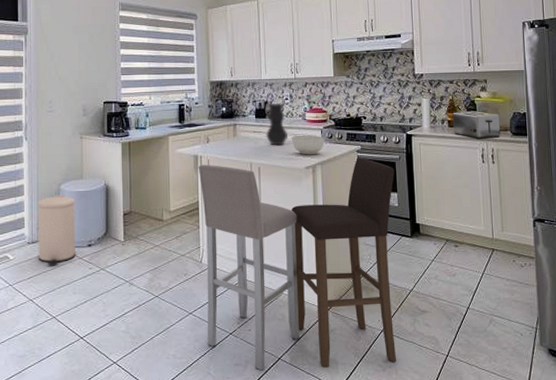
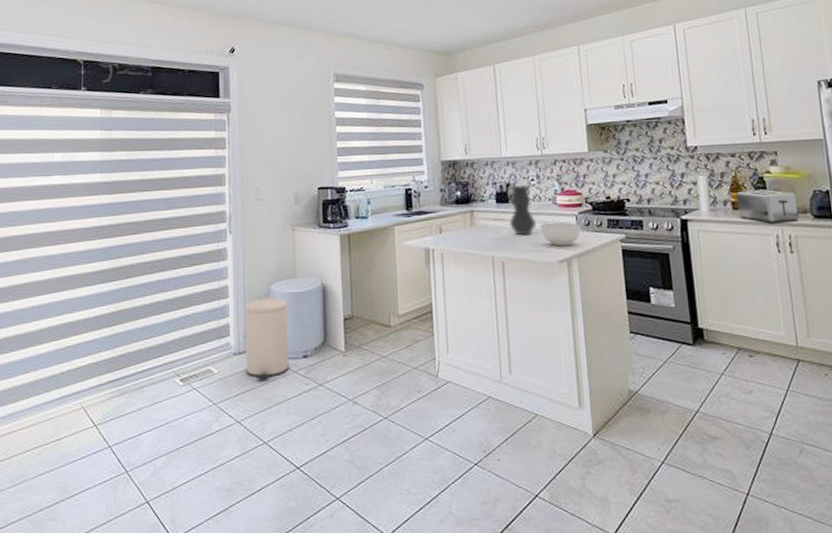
bar stool: present [198,164,299,371] -> none [430,258,560,511]
bar stool: present [291,157,396,368] -> none [543,248,683,508]

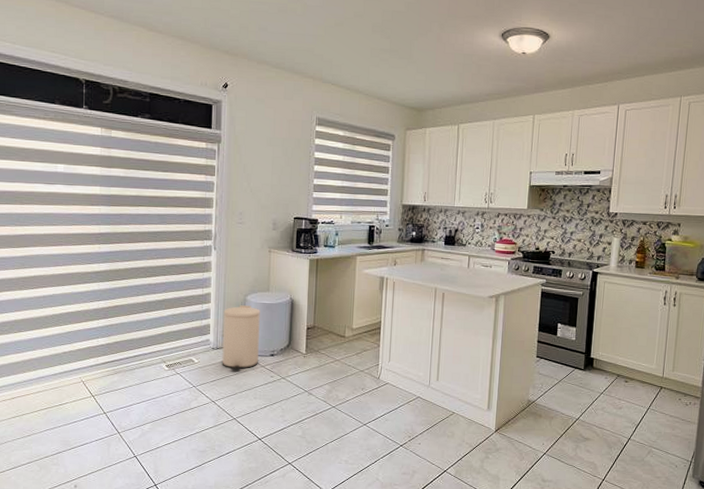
vase: present [508,184,536,236] -> none [452,230,476,274]
bowl: present [540,222,581,247] -> none [478,265,511,285]
toaster: present [736,189,799,225] -> none [640,253,688,283]

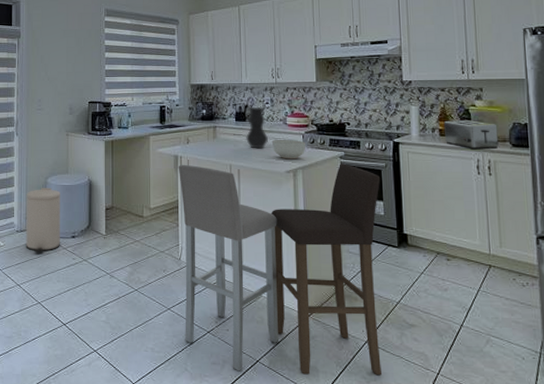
bar stool: none [378,286,476,480] -> present [178,164,278,372]
vase: none [452,230,476,274] -> present [245,106,268,149]
bar stool: none [465,290,577,482] -> present [271,163,381,376]
bowl: none [478,265,511,285] -> present [271,139,306,160]
toaster: none [640,253,688,283] -> present [443,119,499,151]

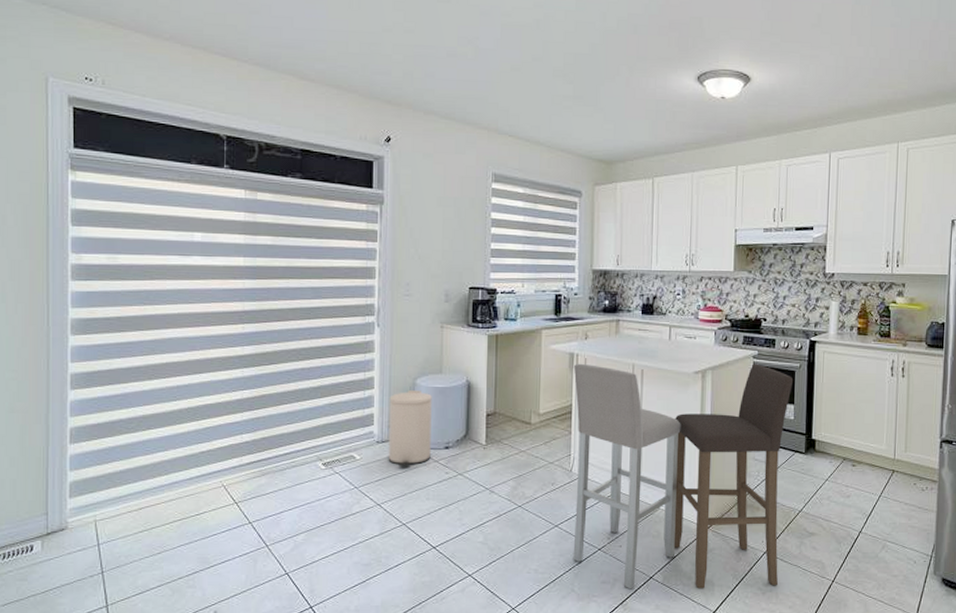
vase: present [245,106,268,149] -> none [651,297,677,347]
bowl: present [271,139,306,160] -> none [680,336,718,359]
toaster: present [443,119,499,151] -> none [862,317,916,351]

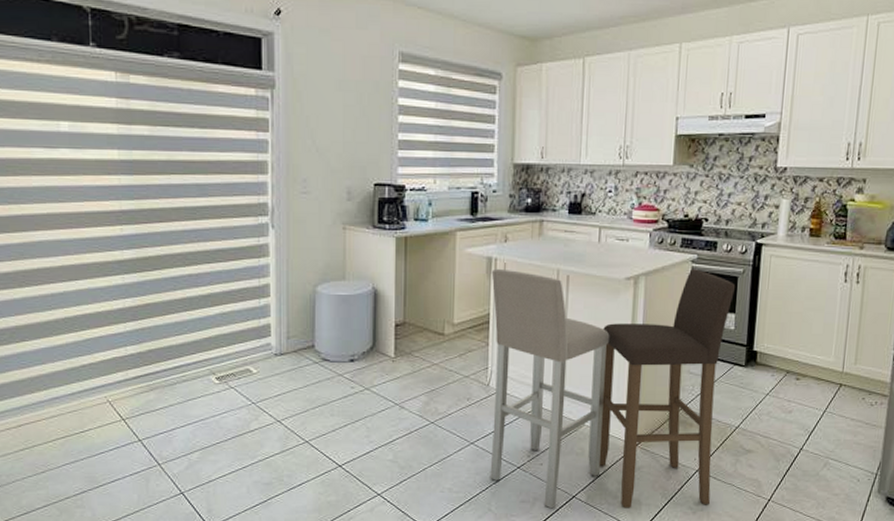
pedal bin: present [388,390,432,468] -> none [287,298,335,382]

